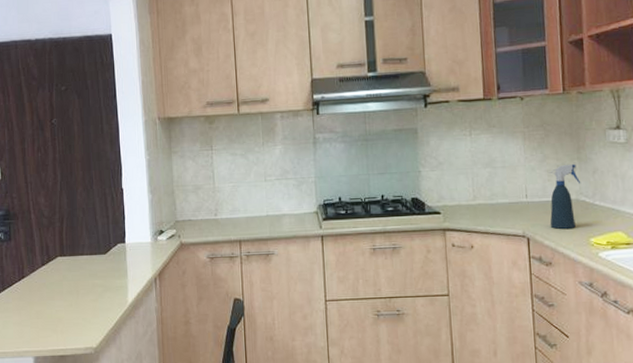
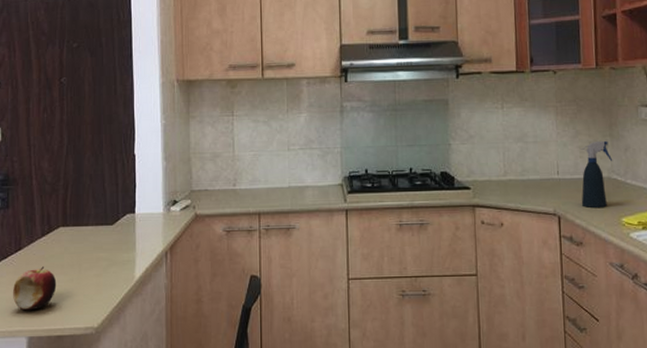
apple: none [19,293,58,333] -> present [13,266,57,311]

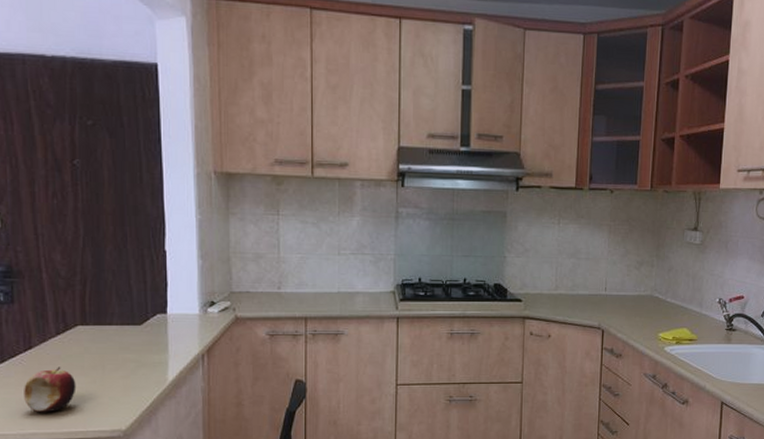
spray bottle: present [580,140,613,207] -> none [624,260,657,323]

